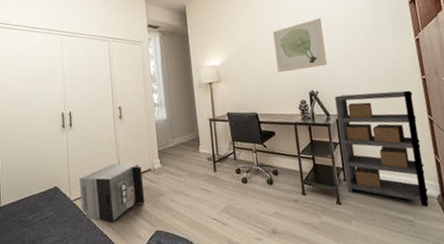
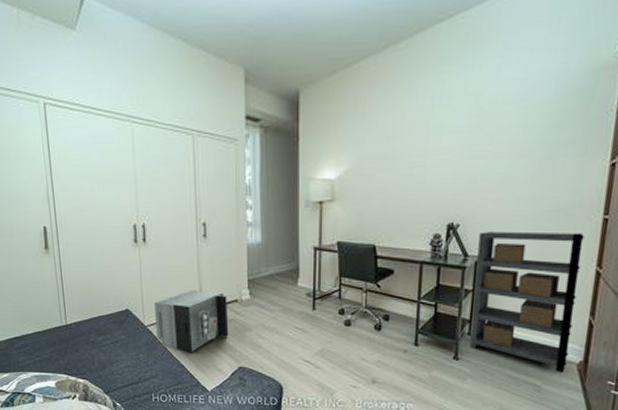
wall art: present [273,18,328,73] -> none [411,123,486,195]

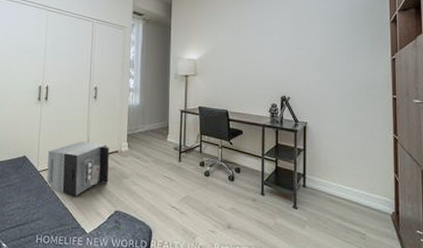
shelving unit: present [469,231,584,372] -> none [305,104,383,222]

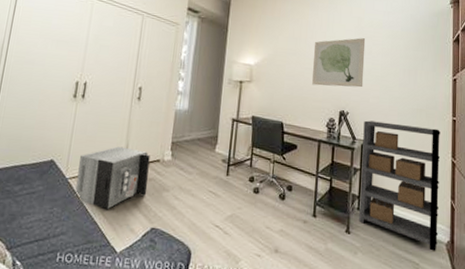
wall art: none [253,26,303,75] -> present [312,38,366,88]
shelving unit: none [305,104,383,222] -> present [359,120,440,251]

